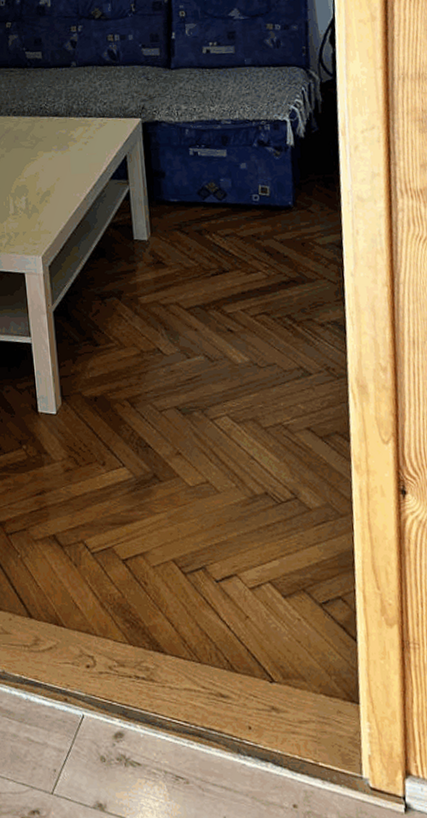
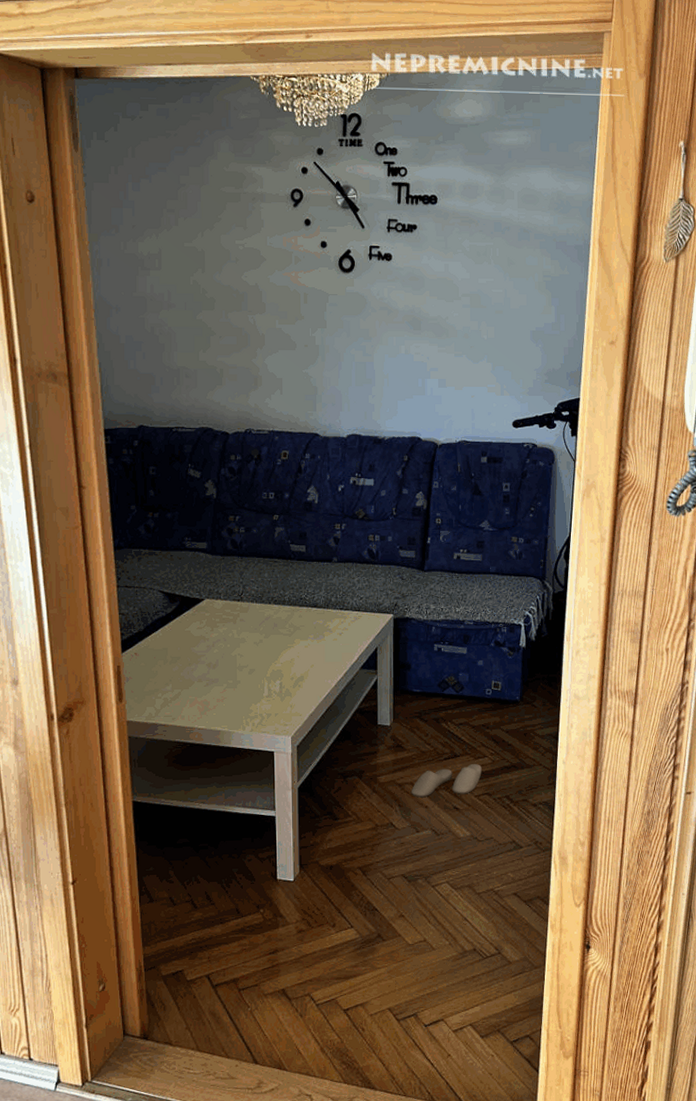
slippers: none [177,279,256,320] -> present [410,763,482,798]

